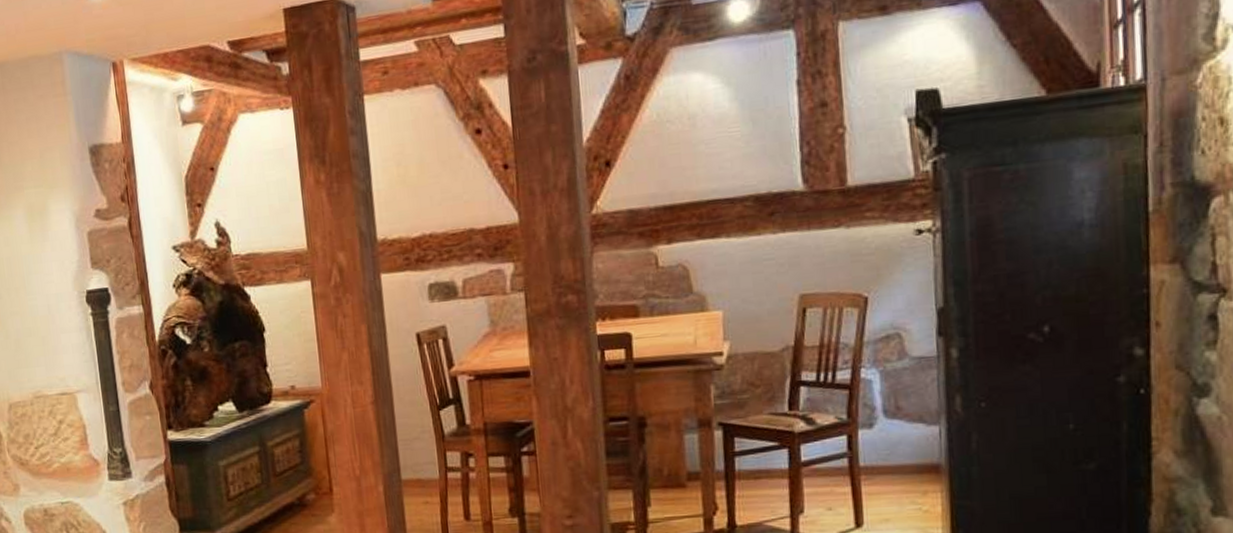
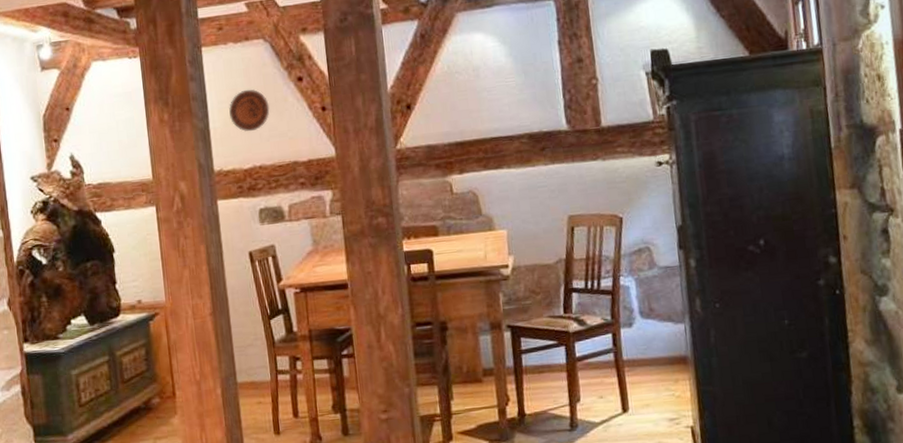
decorative plate: none [395,144,443,195] -> present [229,89,270,132]

